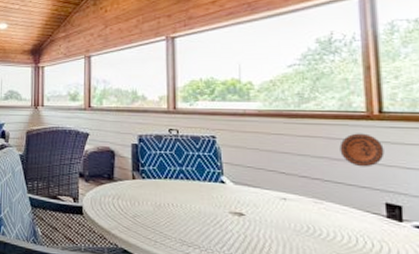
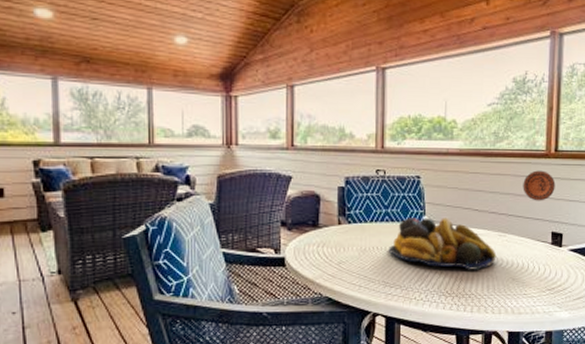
fruit bowl: none [184,177,313,238] -> present [388,217,497,270]

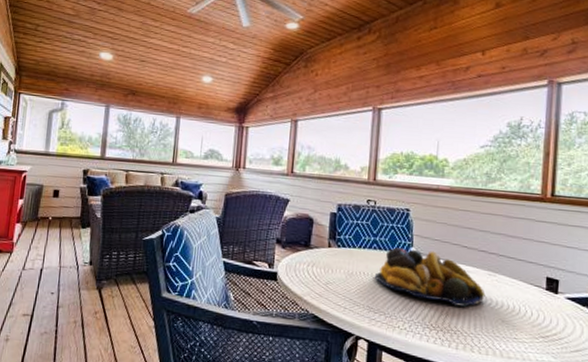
decorative plate: present [523,170,555,201] -> none [515,213,551,245]

